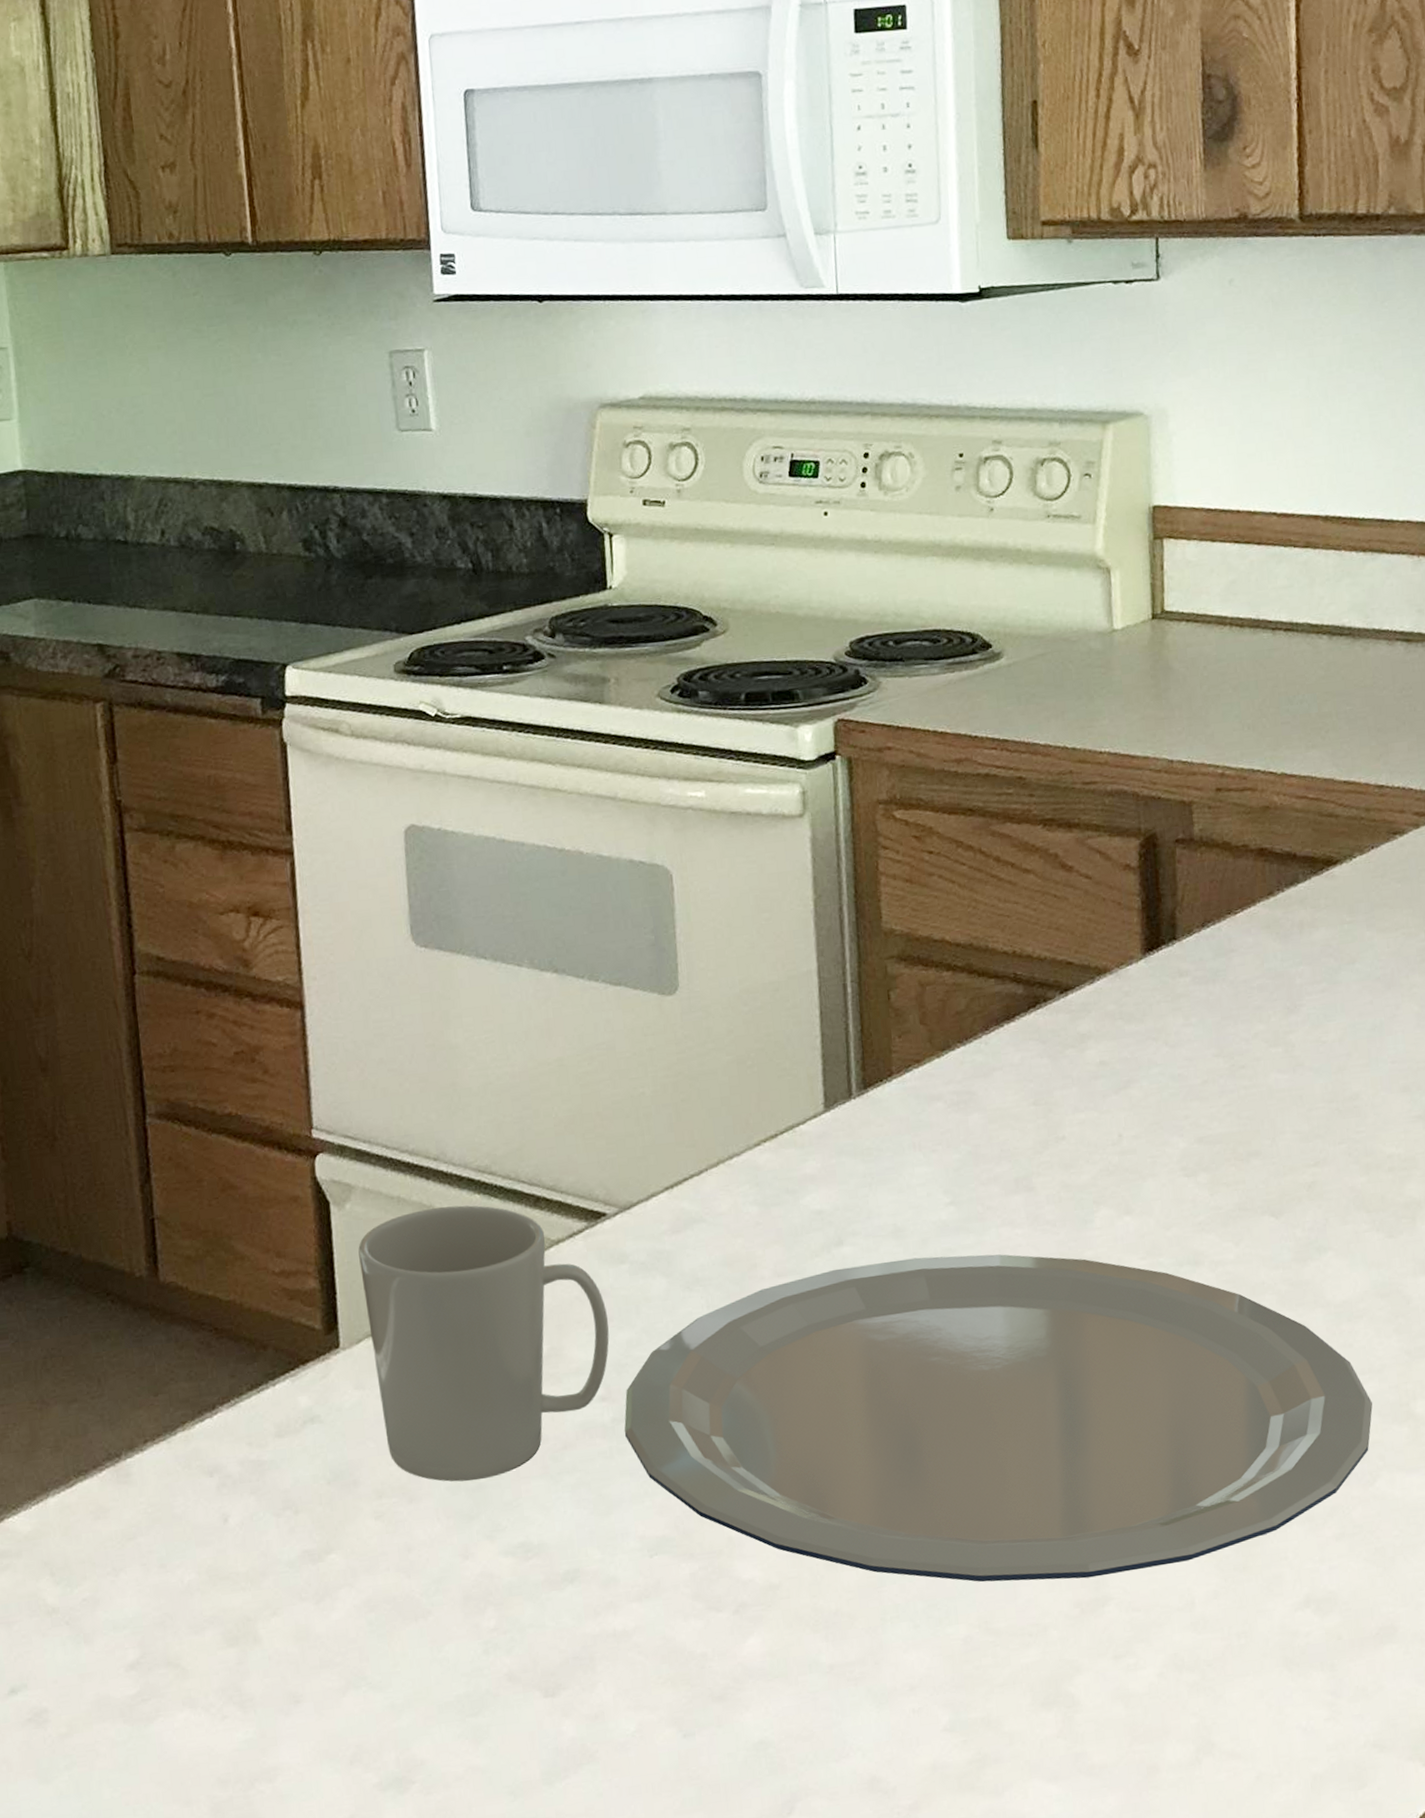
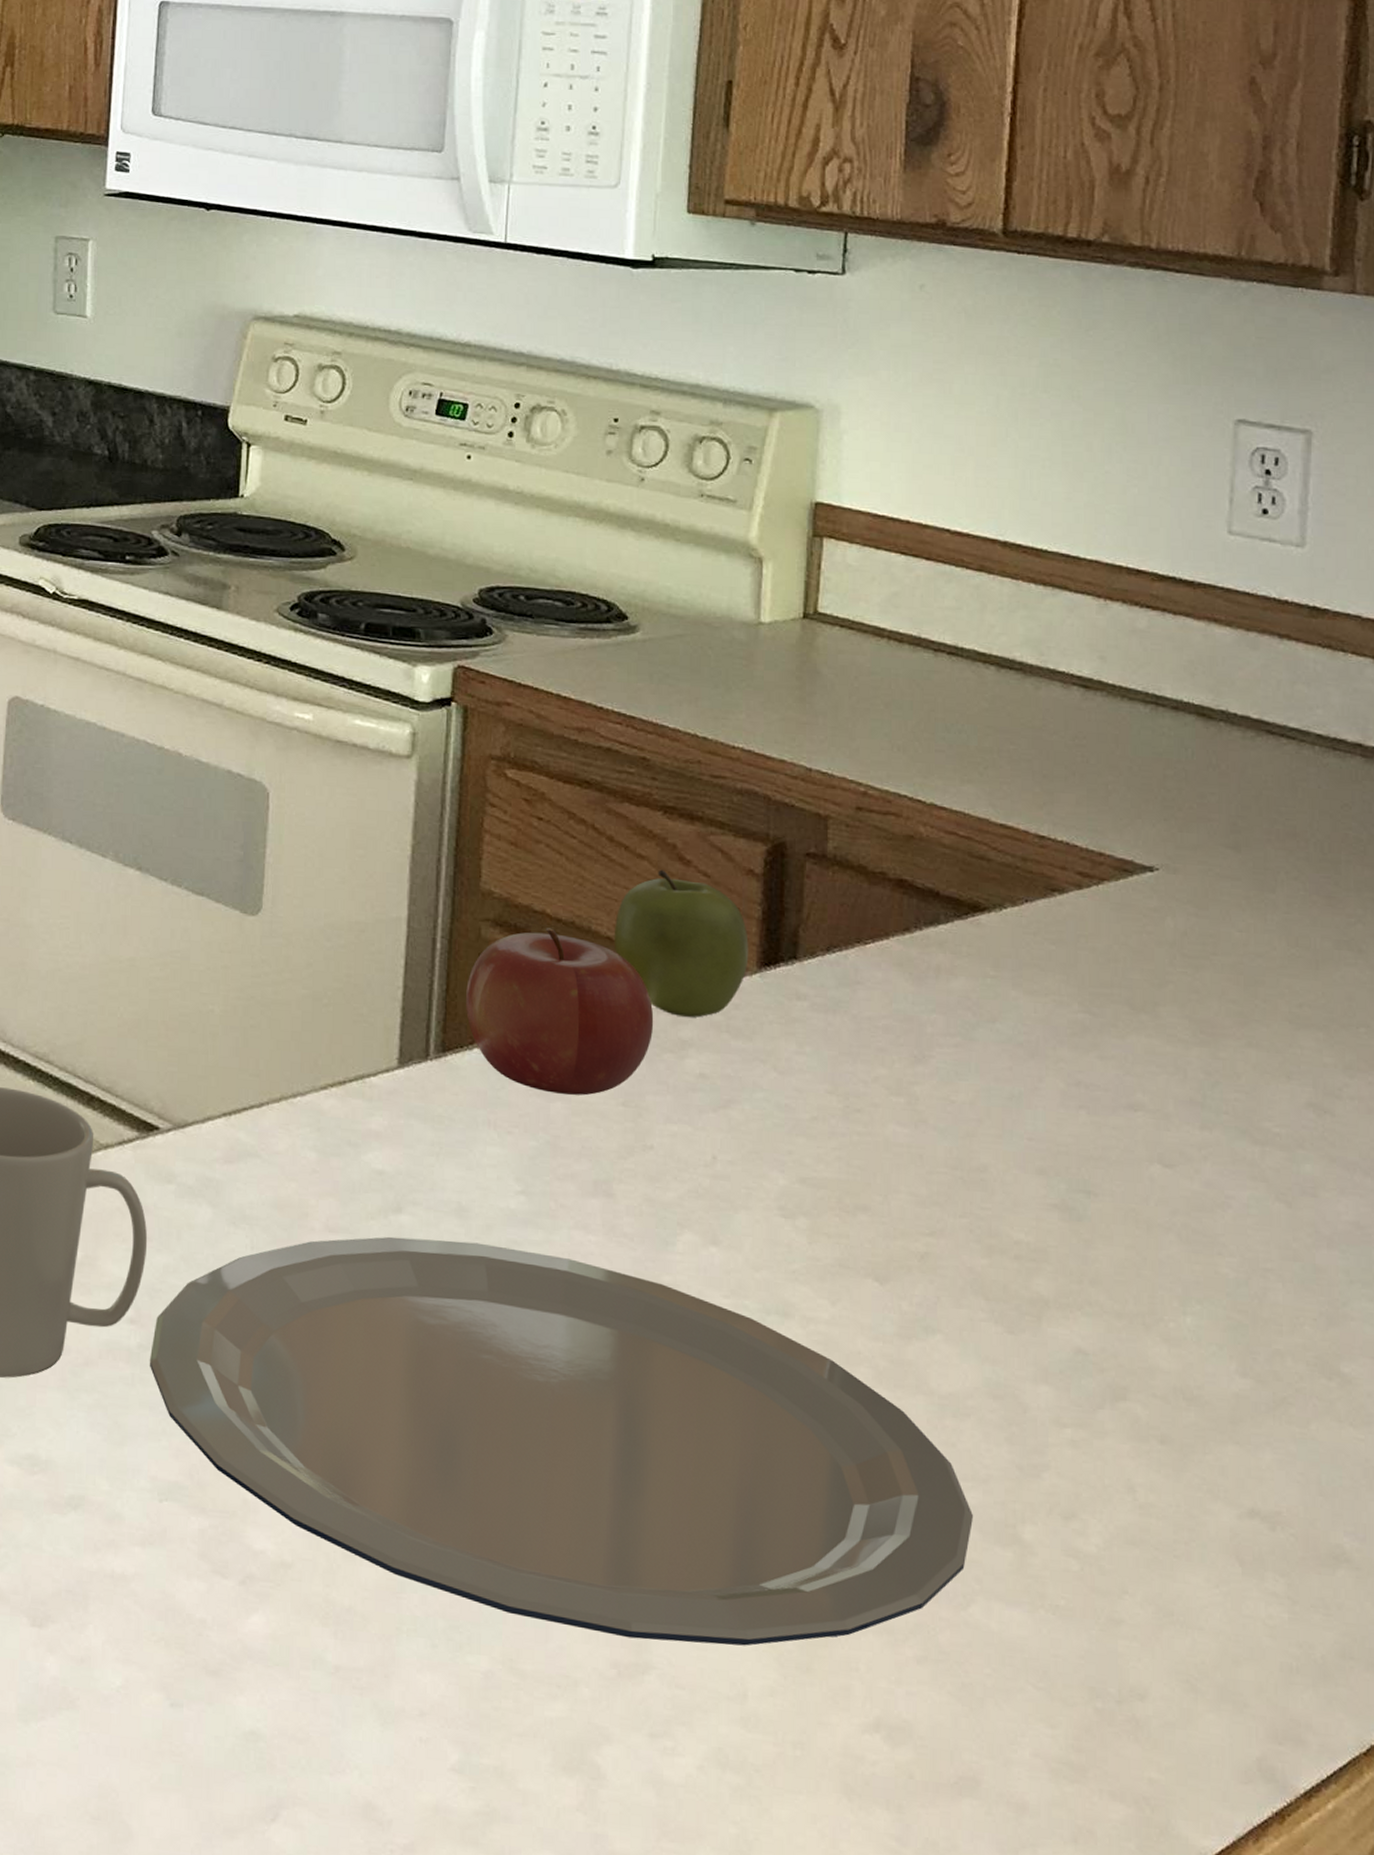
fruit: none [879,953,1054,1107] -> present [465,928,654,1096]
fruit: none [1009,879,1133,1013] -> present [614,869,749,1018]

